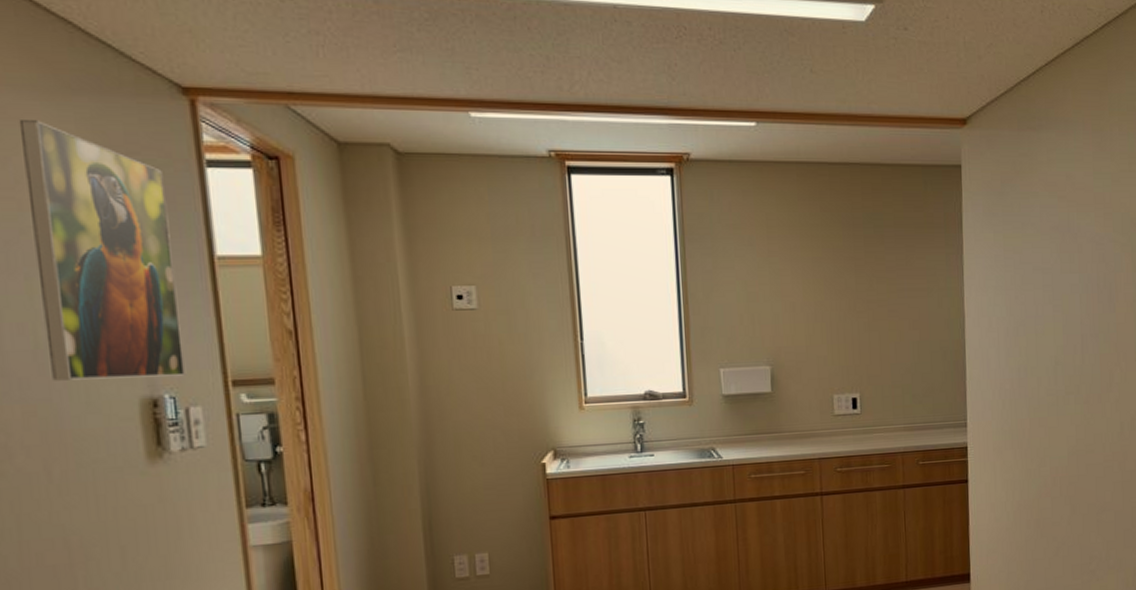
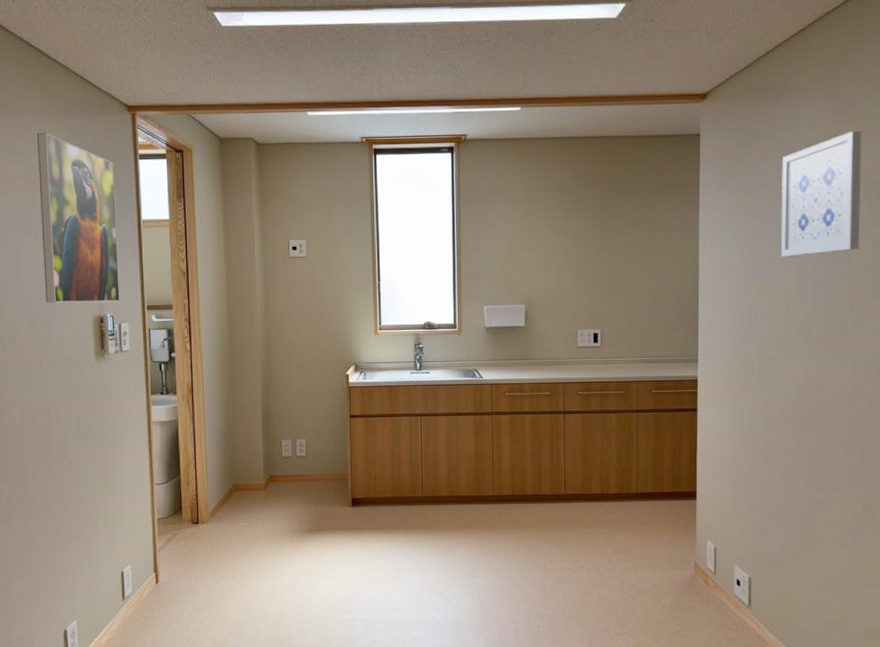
wall art: none [1046,168,1124,306] -> present [780,130,862,257]

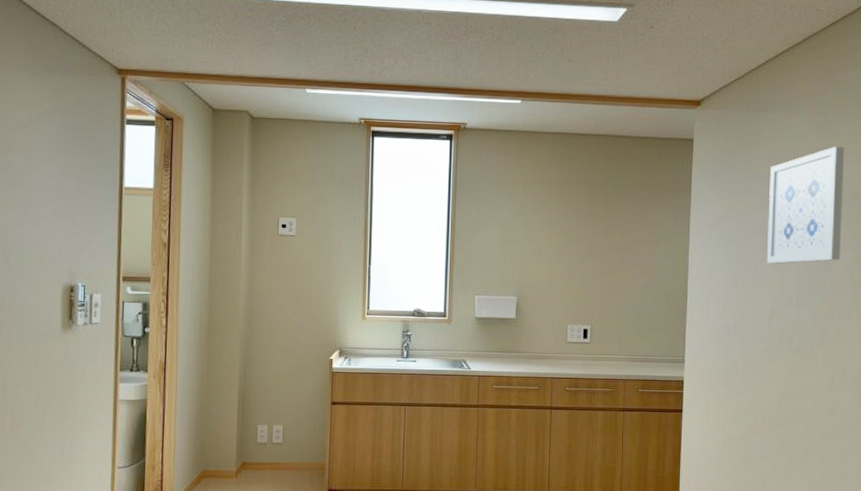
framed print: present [36,133,121,303] -> none [12,90,98,271]

